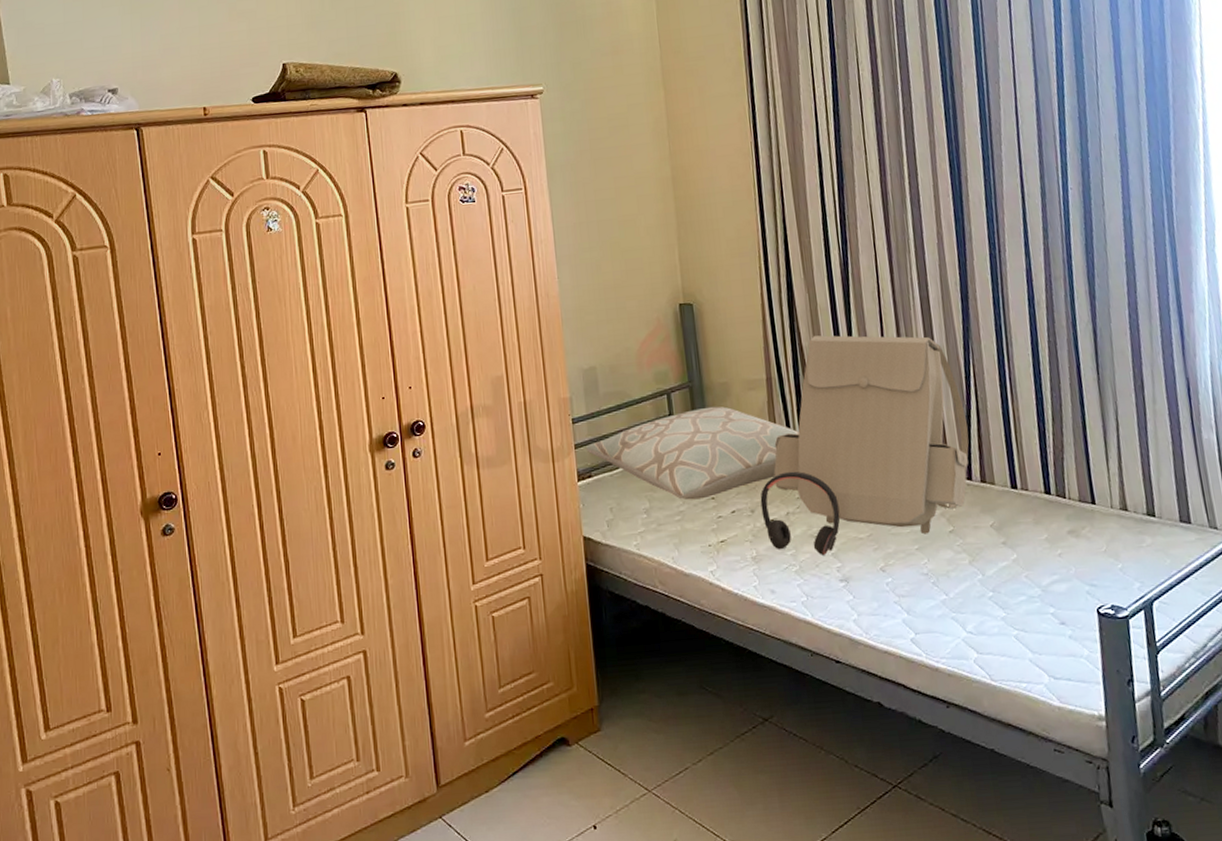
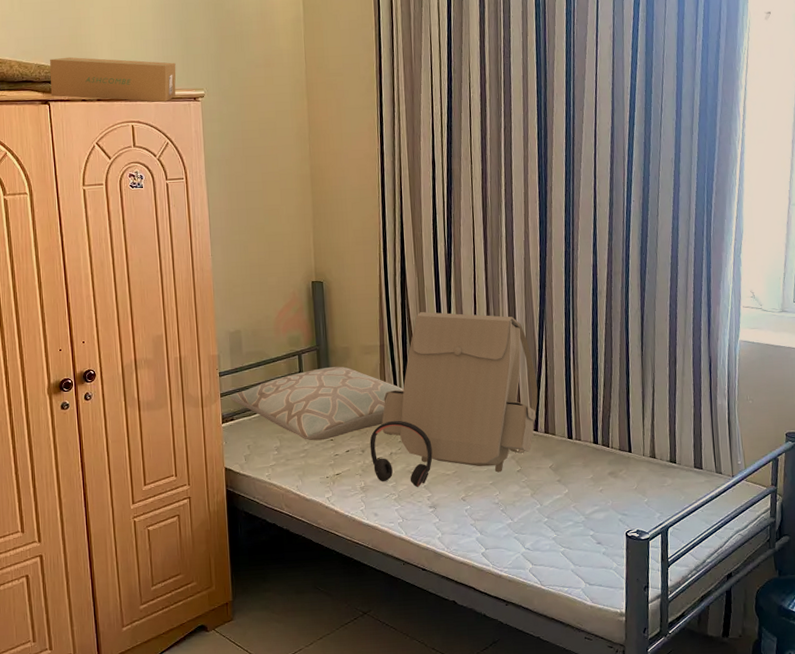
box: none [365,56,511,103] -> present [50,57,176,103]

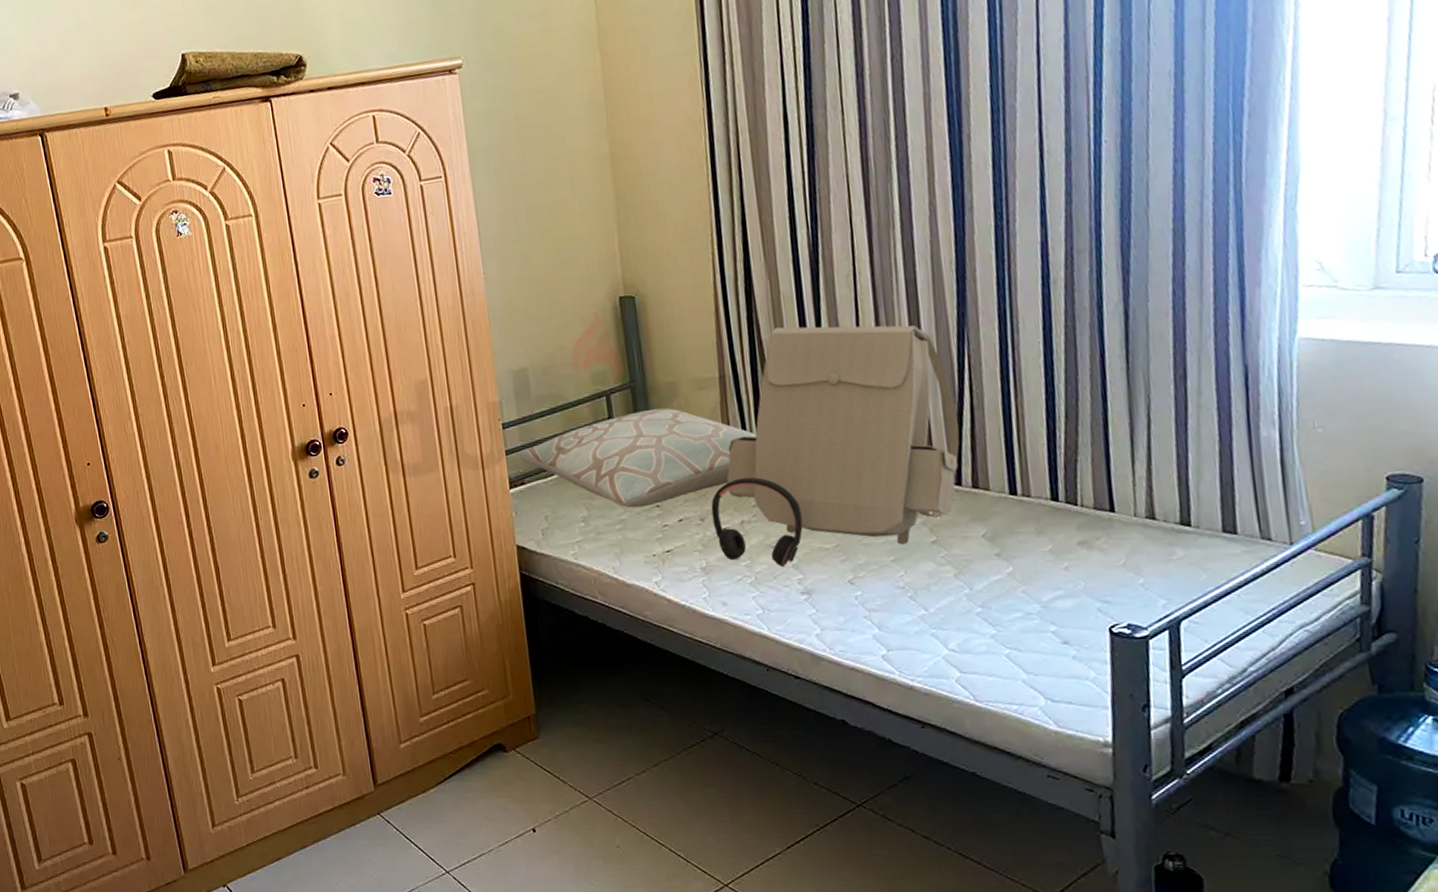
box: present [50,57,176,103] -> none [268,27,426,91]

